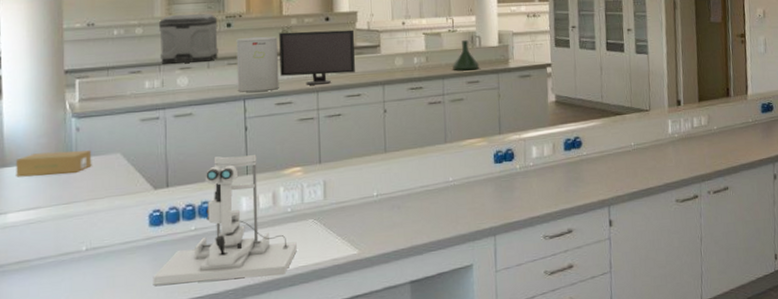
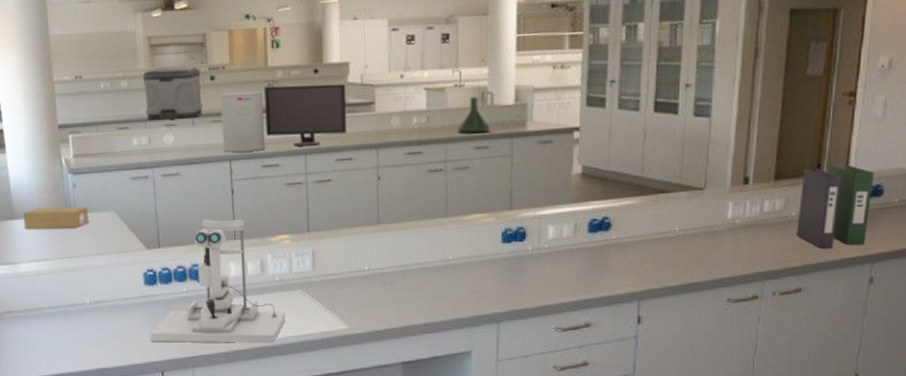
binder: none [717,92,746,154] -> present [796,169,842,248]
binder: none [734,88,767,150] -> present [828,164,875,245]

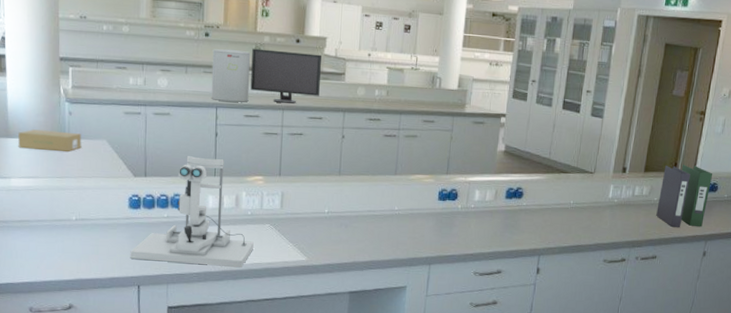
container: present [143,65,203,120] -> none [144,17,197,68]
flask: present [456,97,490,134] -> none [410,79,437,110]

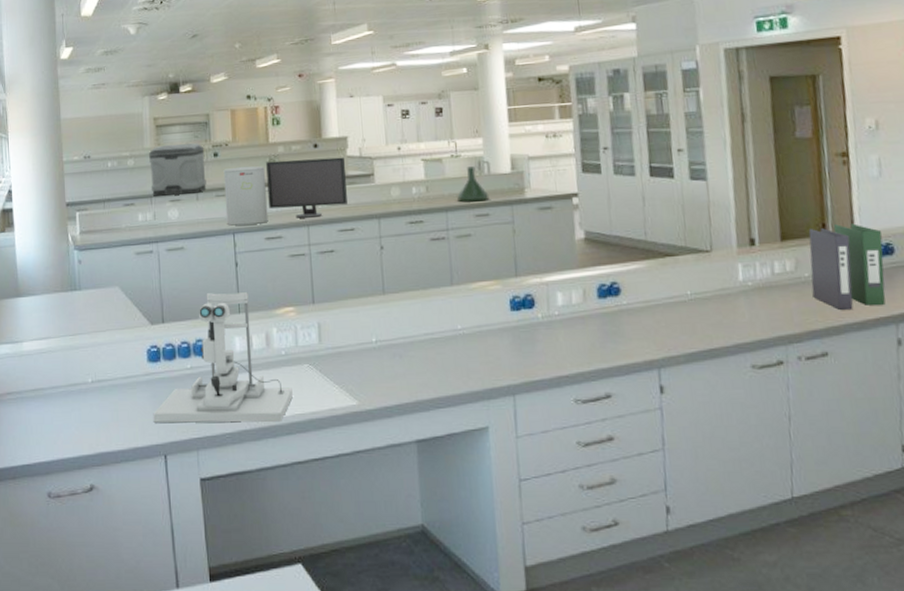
box: present [18,129,82,153] -> none [28,282,94,307]
container: none [144,17,197,68] -> present [149,143,207,196]
flask: none [410,79,437,110] -> present [456,166,490,202]

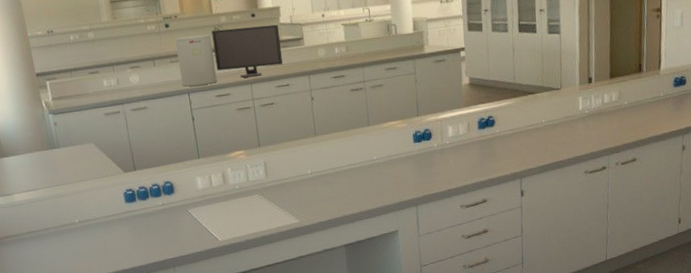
container: present [149,143,207,196] -> none [107,16,162,64]
slit lamp: present [153,292,293,423] -> none [134,141,248,249]
flask: present [456,166,490,202] -> none [370,29,397,59]
binder: present [808,228,854,310] -> none [628,67,657,127]
binder: present [833,223,886,305] -> none [646,63,679,123]

